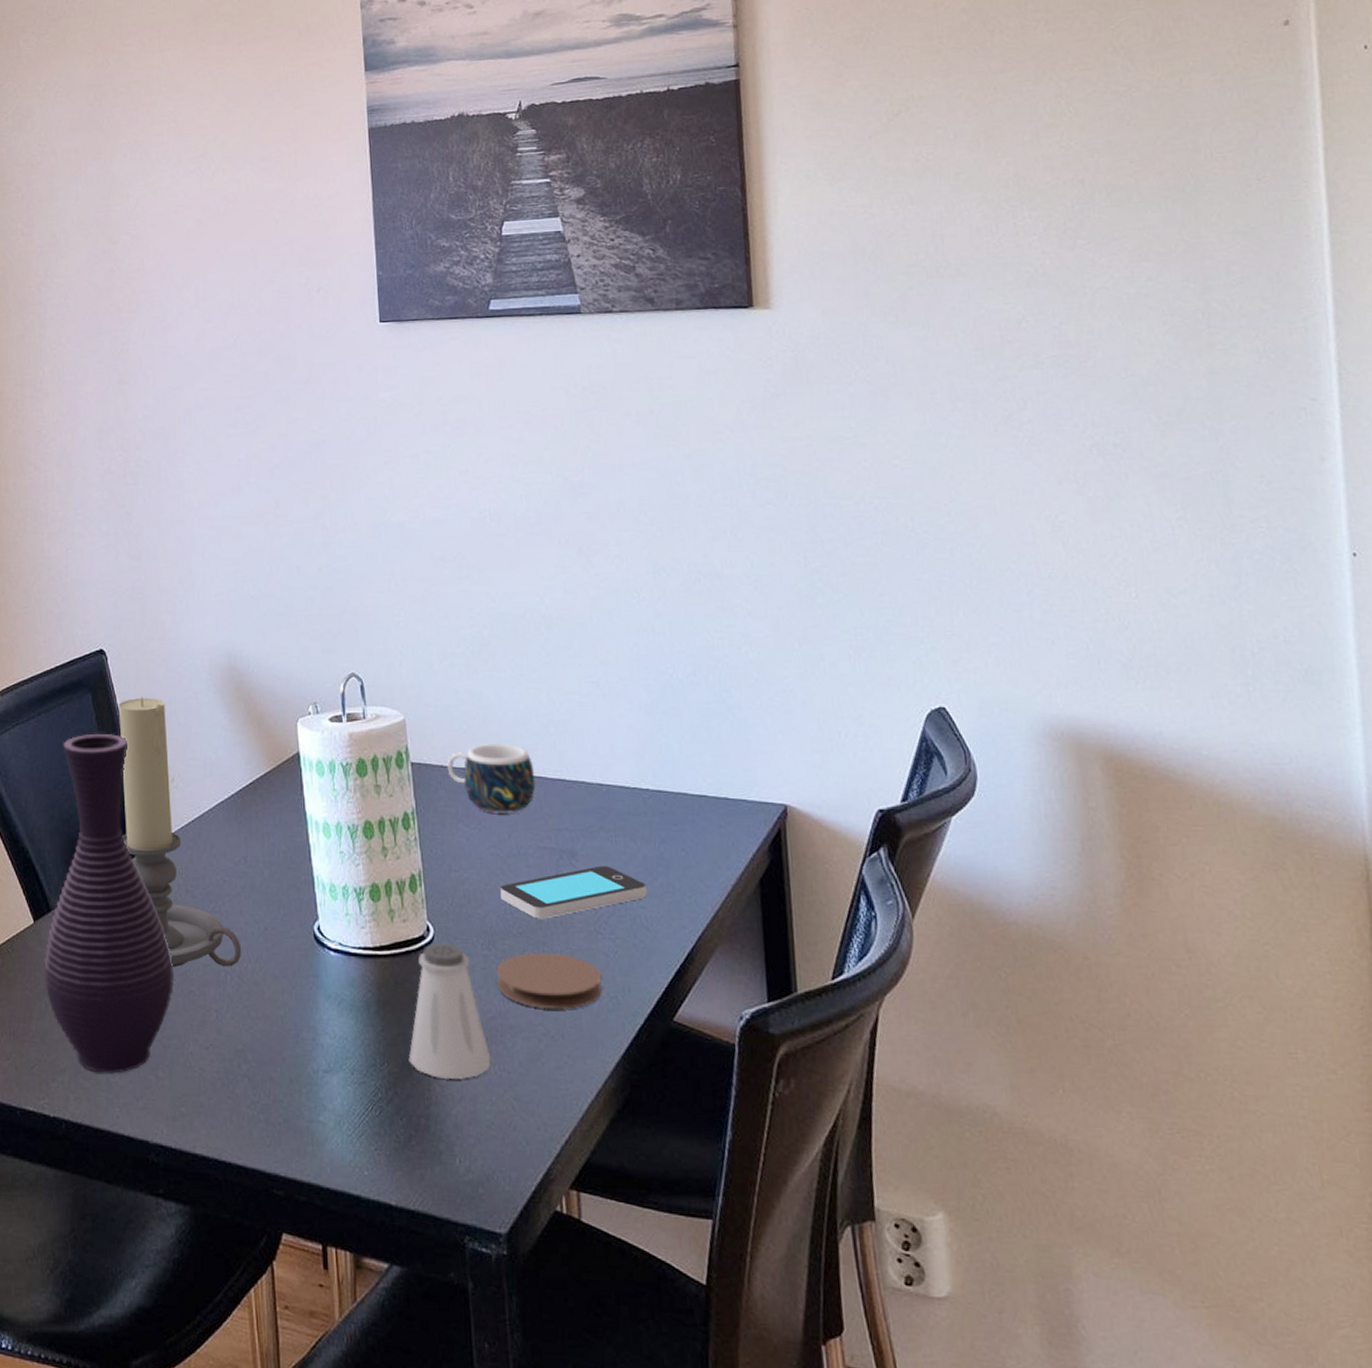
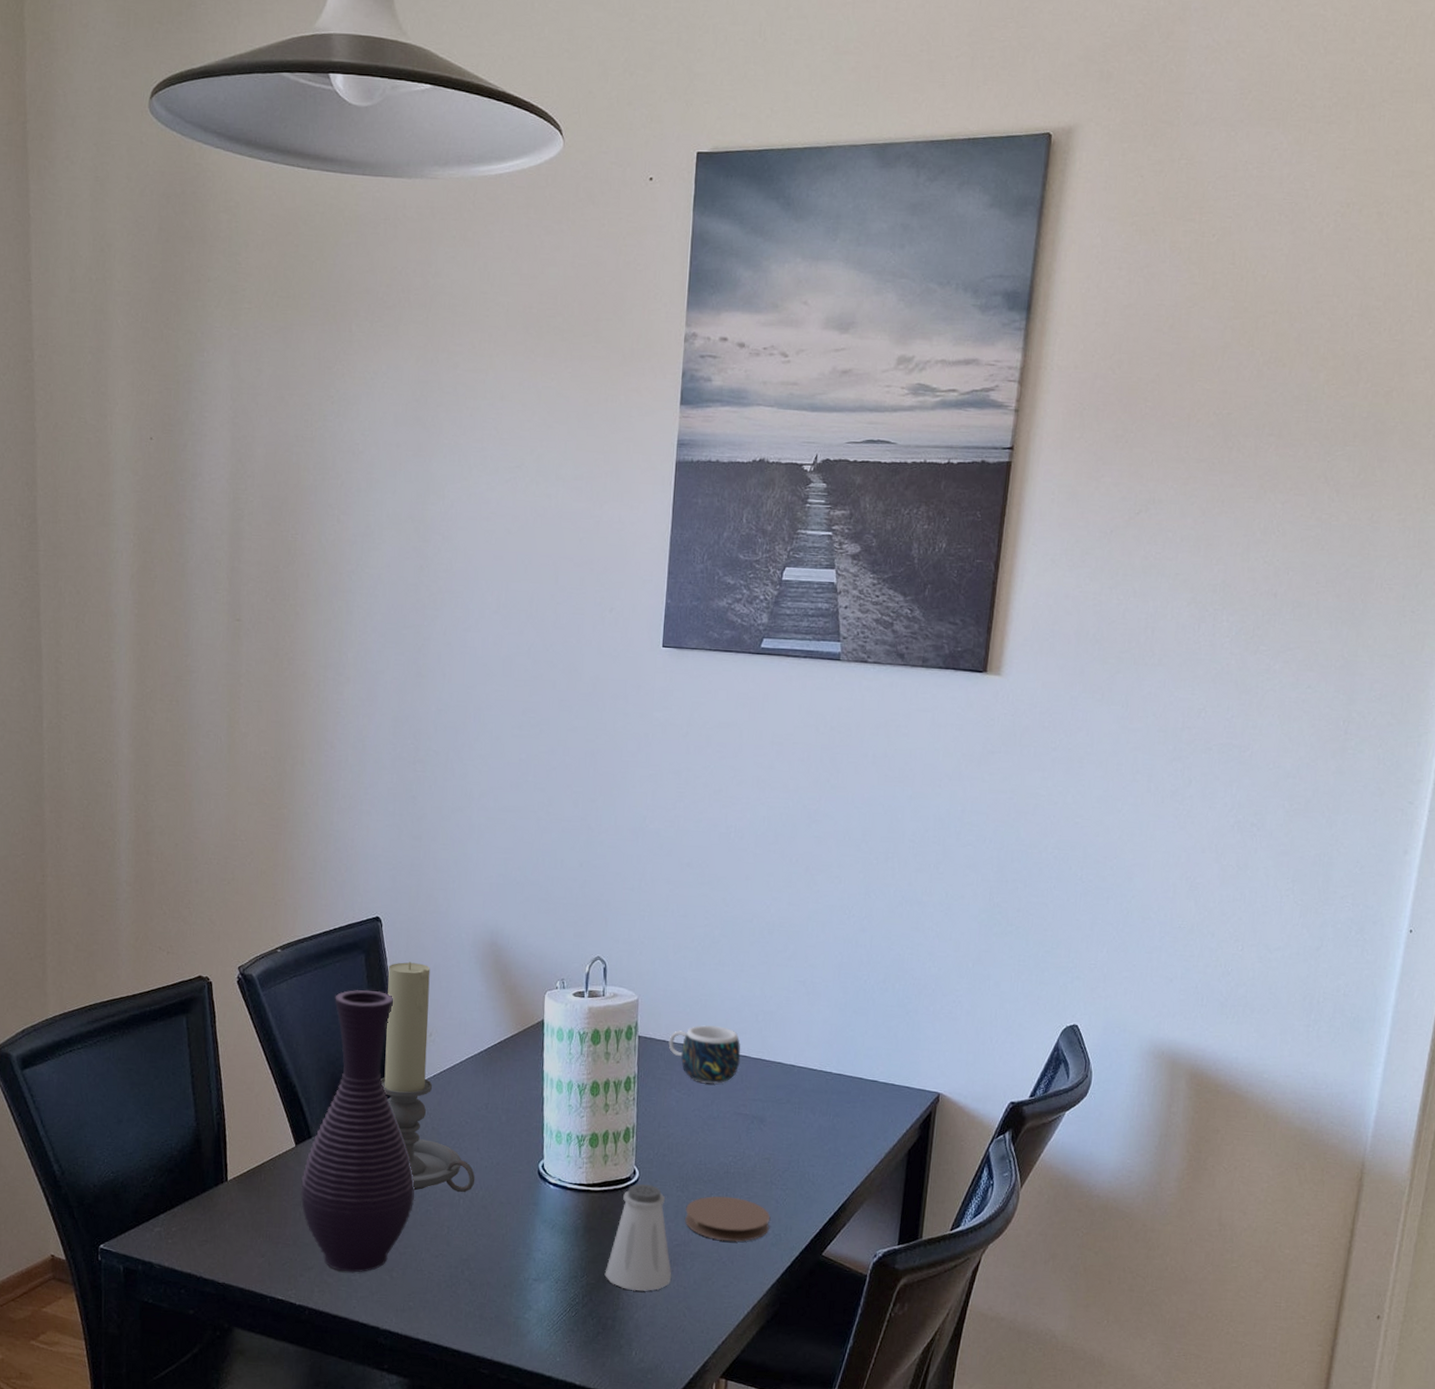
smartphone: present [500,865,647,919] -> none [698,1131,818,1170]

